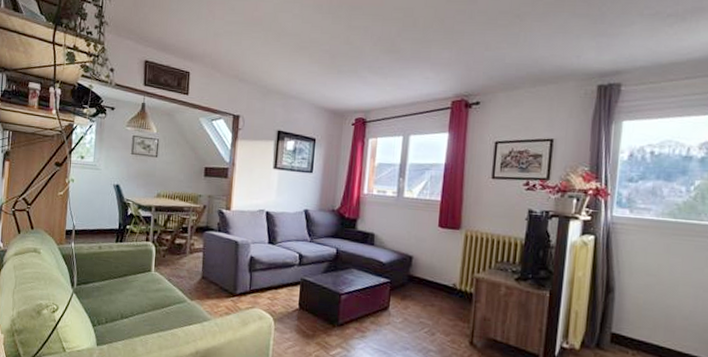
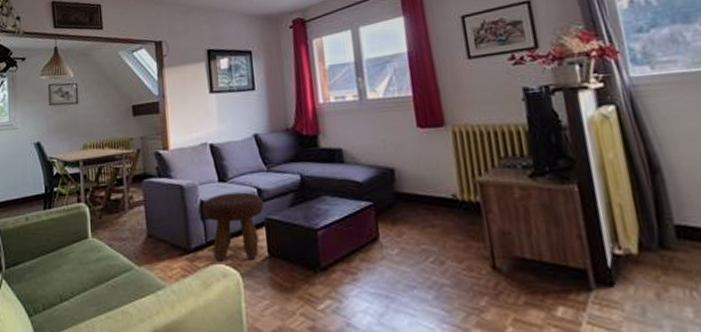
footstool: none [251,253,303,309] -> present [202,192,265,261]

